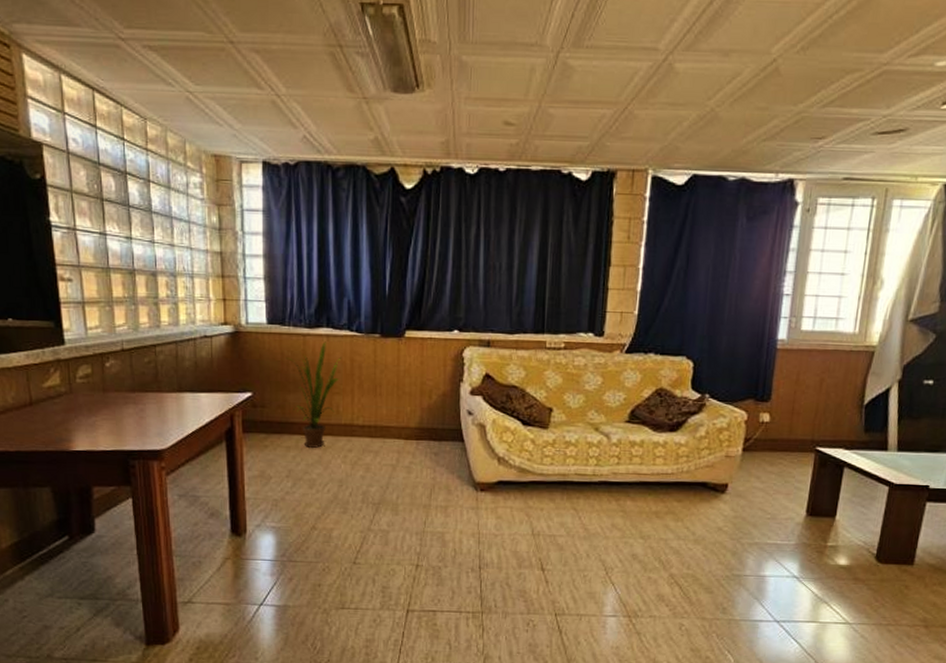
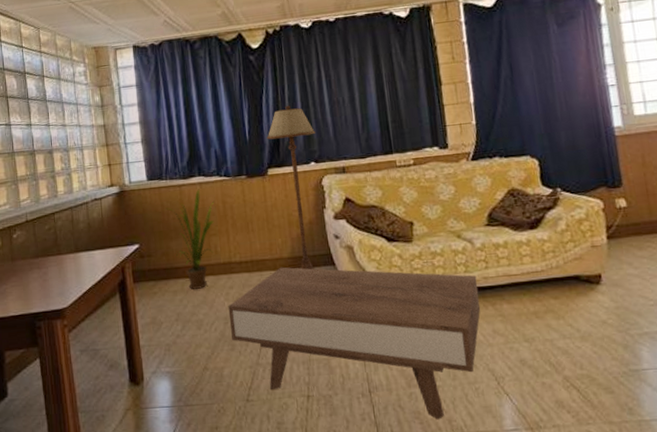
coffee table: none [344,436,607,600] -> present [228,267,481,420]
floor lamp: none [409,262,465,444] -> present [267,105,316,270]

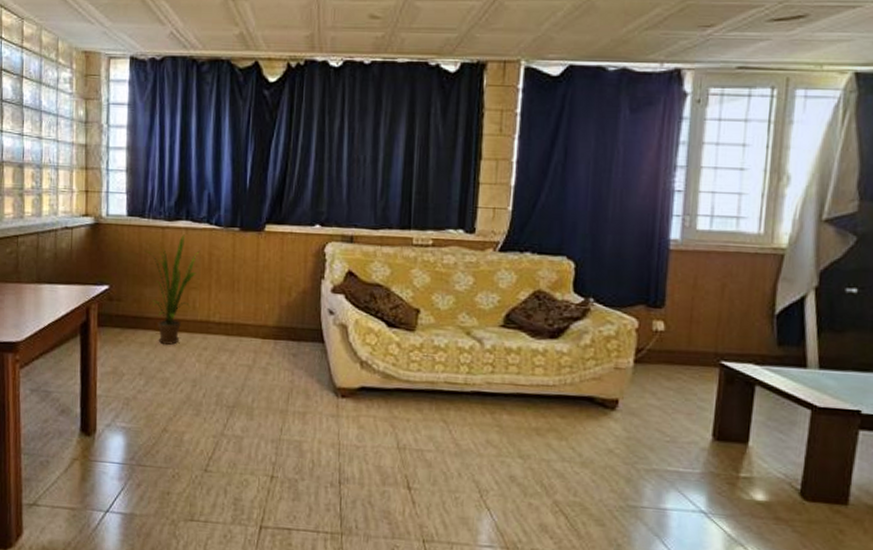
coffee table: present [228,267,481,420] -> none [197,335,480,523]
floor lamp: present [267,105,316,270] -> none [270,155,327,345]

